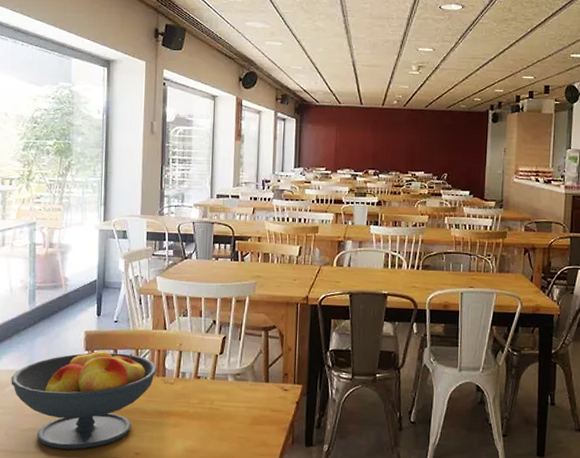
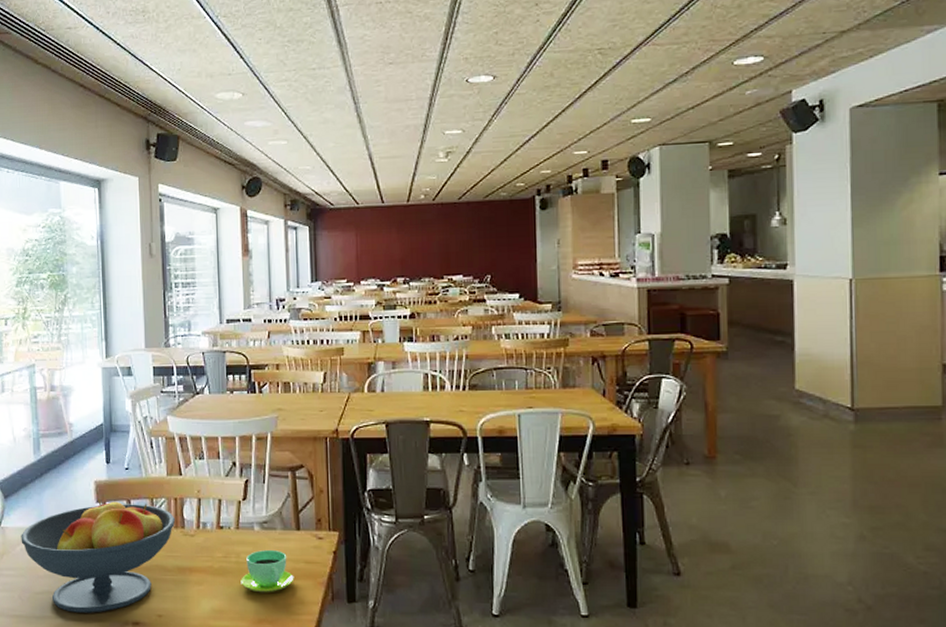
cup: none [212,398,261,436] -> present [241,549,294,593]

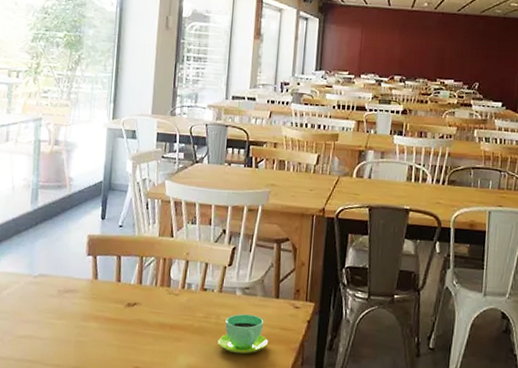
fruit bowl: present [21,498,176,613] -> none [8,252,163,360]

